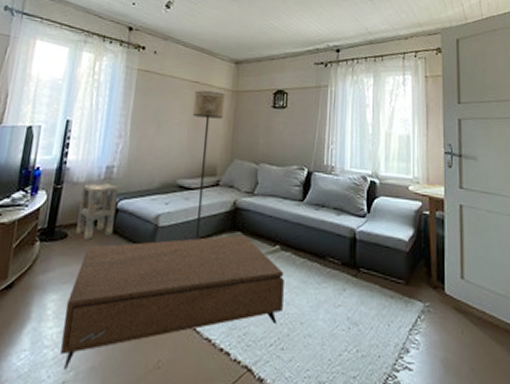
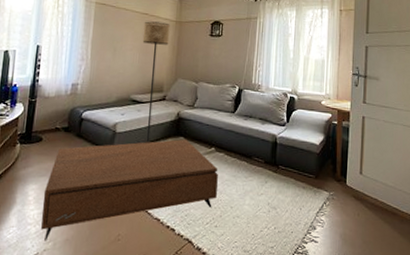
side table: present [76,183,118,239] -> none [49,97,82,142]

